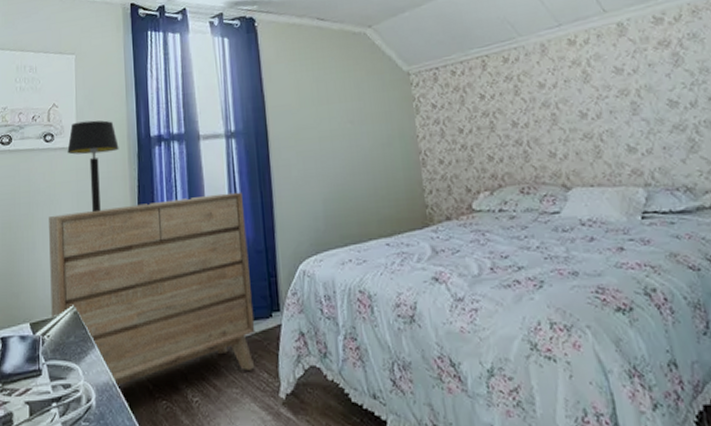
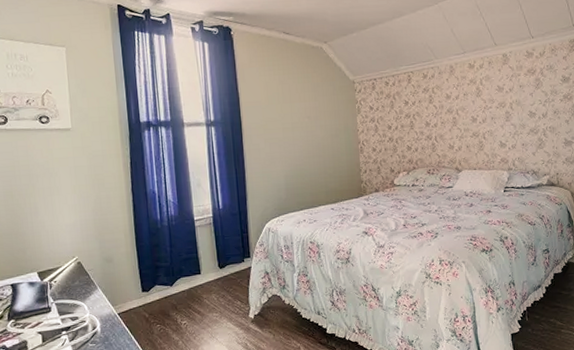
dresser: present [49,191,255,387] -> none [49,169,231,317]
table lamp: present [67,120,119,213] -> none [63,106,112,184]

